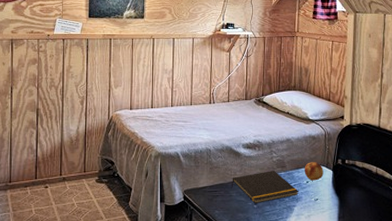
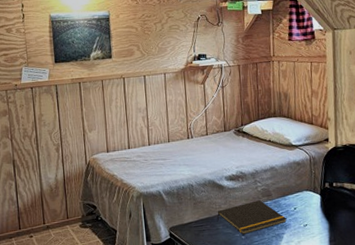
fruit: present [304,162,324,181] -> none [290,187,311,207]

